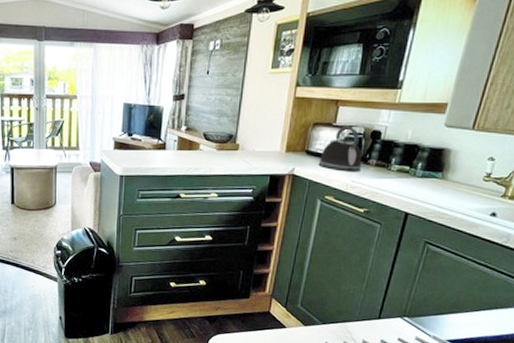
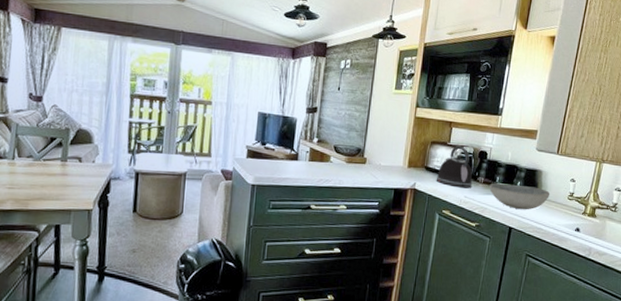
bowl: none [382,165,460,194] -> present [489,183,550,210]

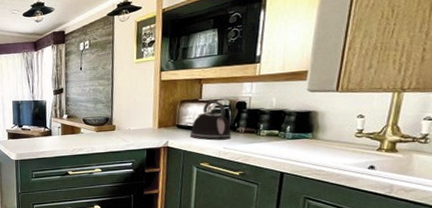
bowl: present [489,183,550,210] -> none [252,129,331,154]

